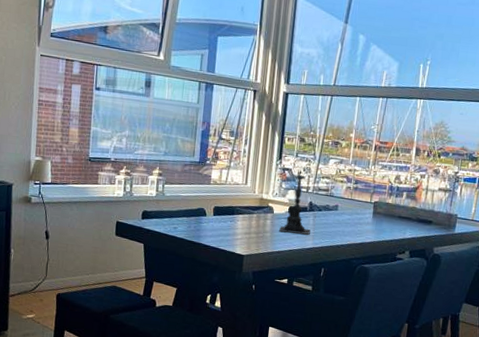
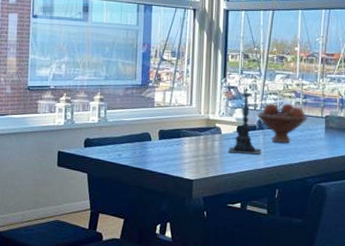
fruit bowl: none [308,187,358,226] -> present [256,103,309,144]

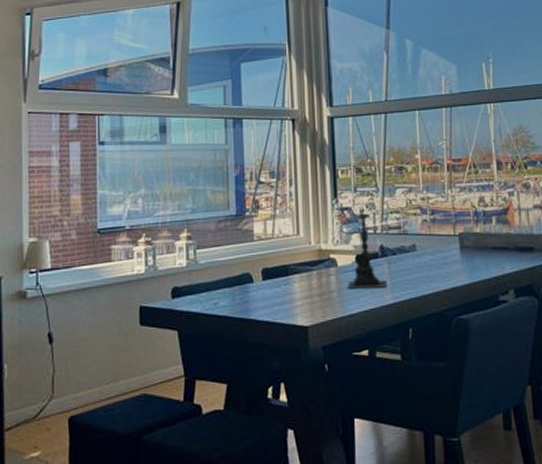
fruit bowl: present [256,103,309,144] -> none [377,222,439,271]

